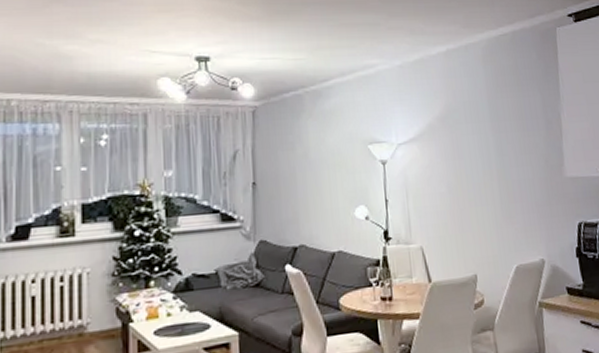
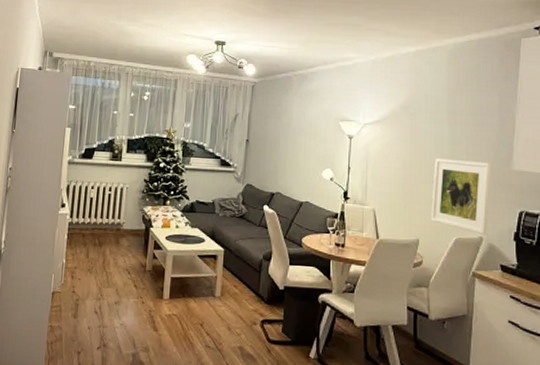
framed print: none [483,172,549,257] -> present [431,158,492,235]

